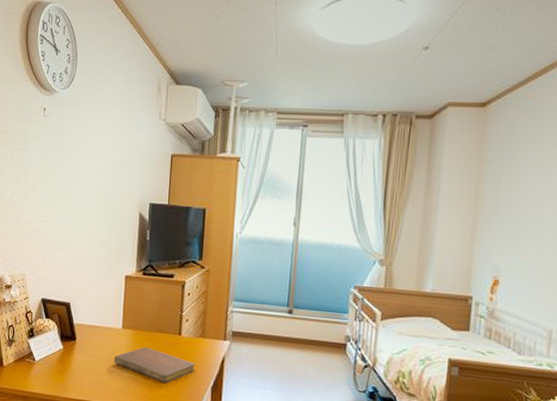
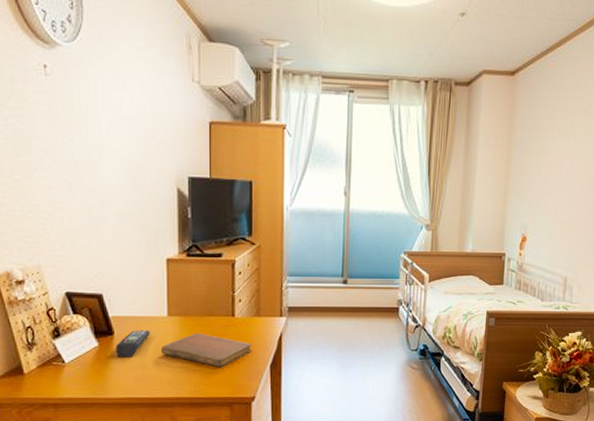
remote control: none [76,338,106,363] -> present [115,330,150,358]

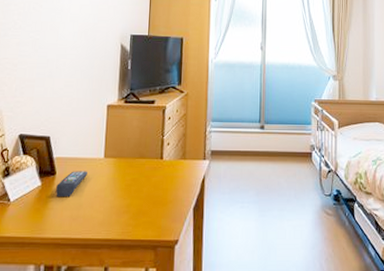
notebook: present [161,334,251,368] -> none [96,175,177,210]

